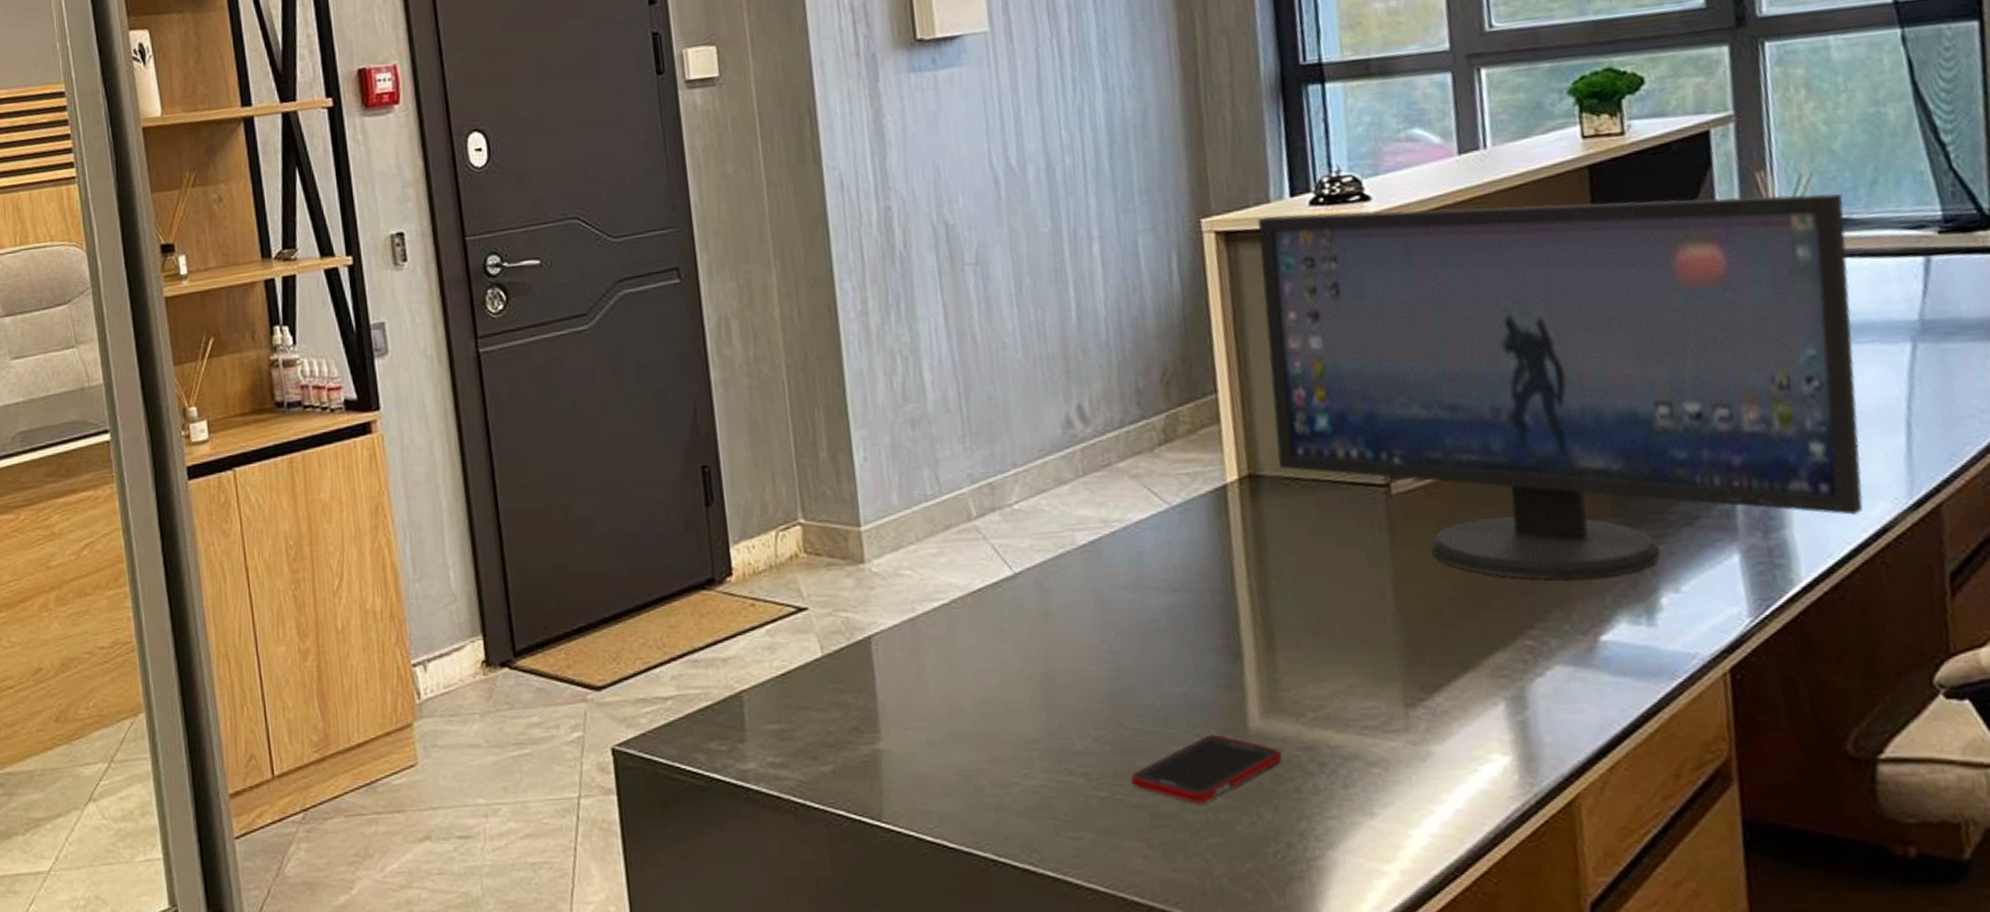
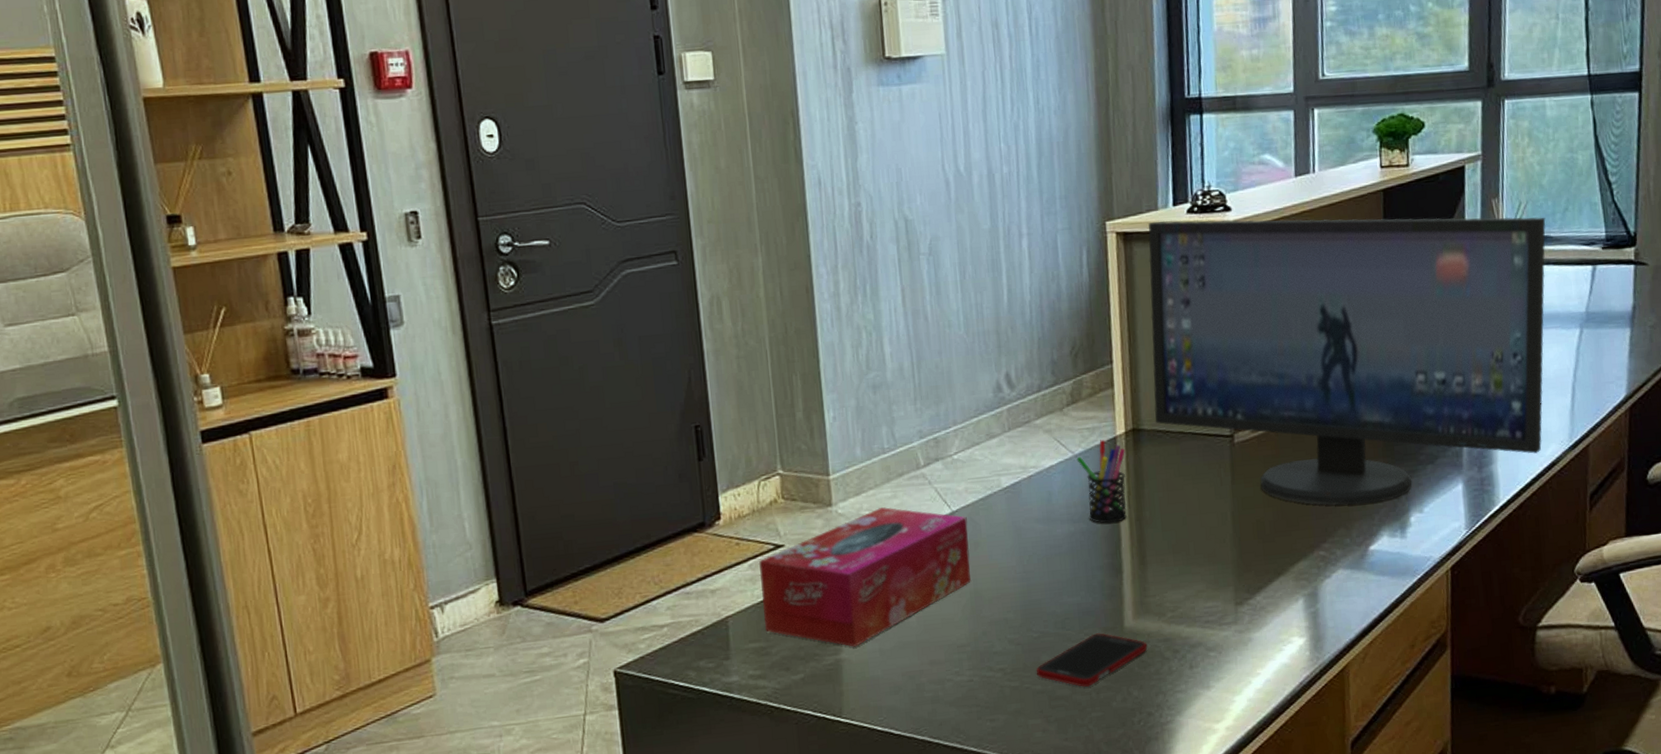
tissue box: none [777,566,1042,735] -> present [758,507,972,647]
pen holder: none [1174,488,1246,594] -> present [1076,439,1127,523]

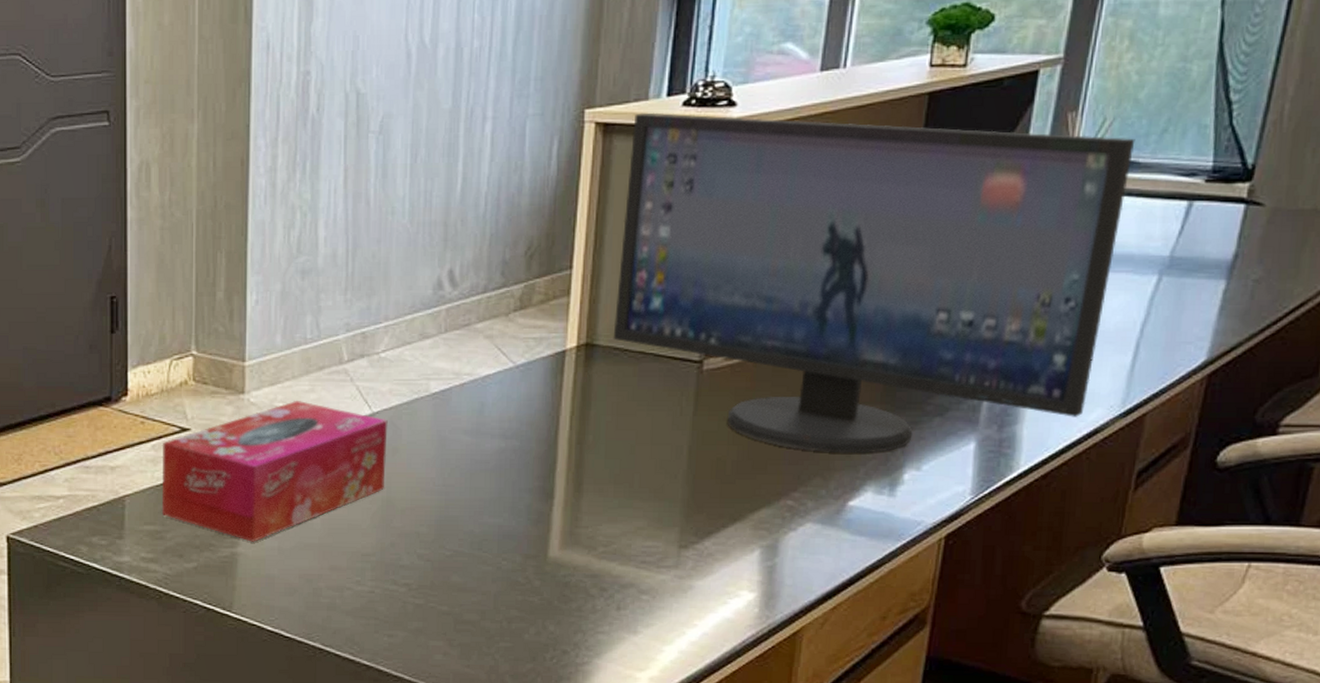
cell phone: present [1036,633,1148,688] -> none [444,559,572,615]
pen holder: present [1076,439,1127,523] -> none [517,352,574,443]

